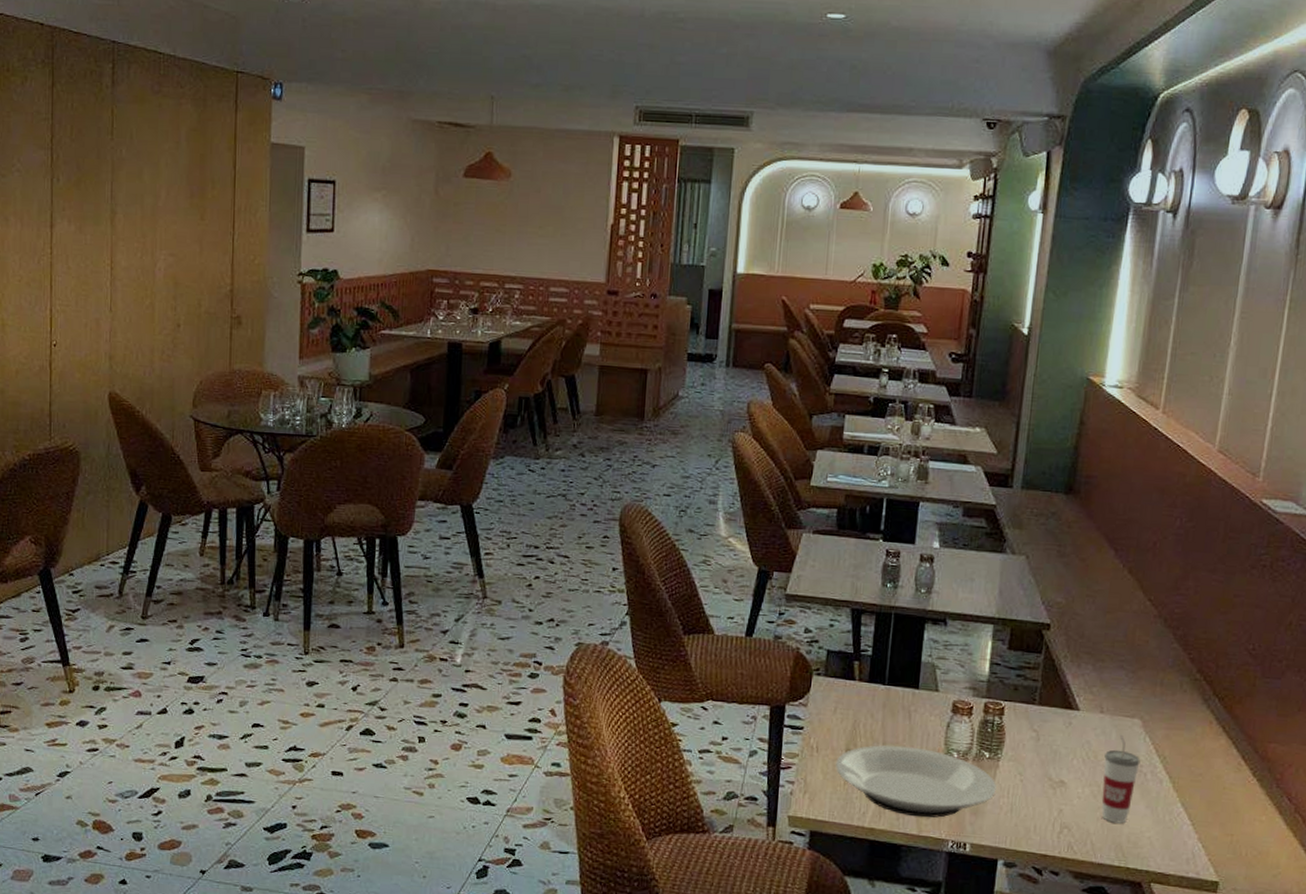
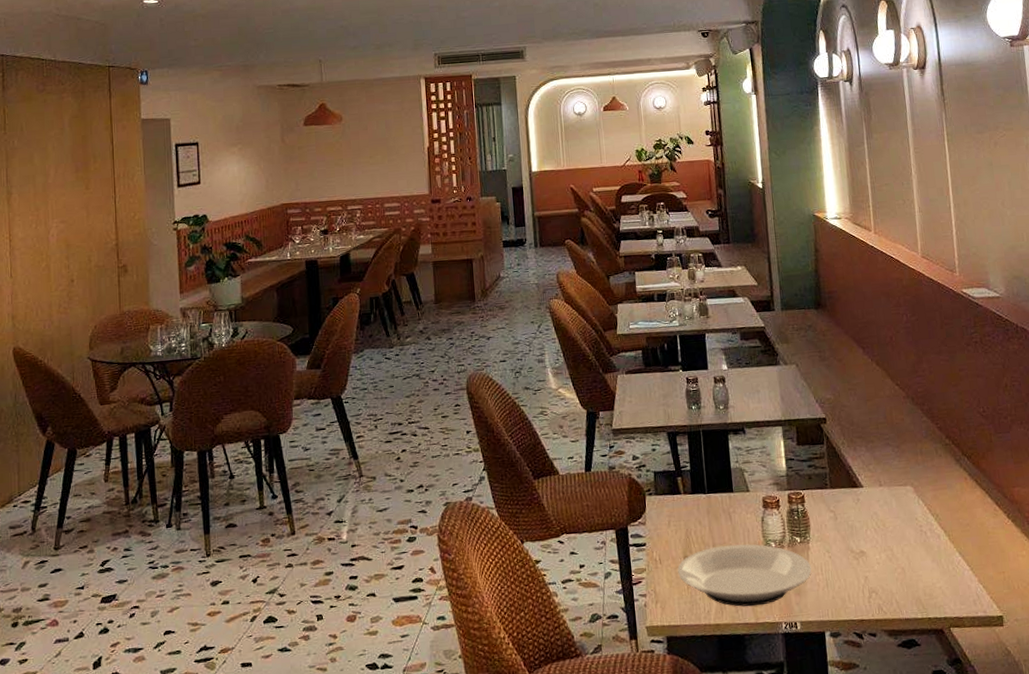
cup: present [1101,734,1141,824] -> none [890,501,921,580]

